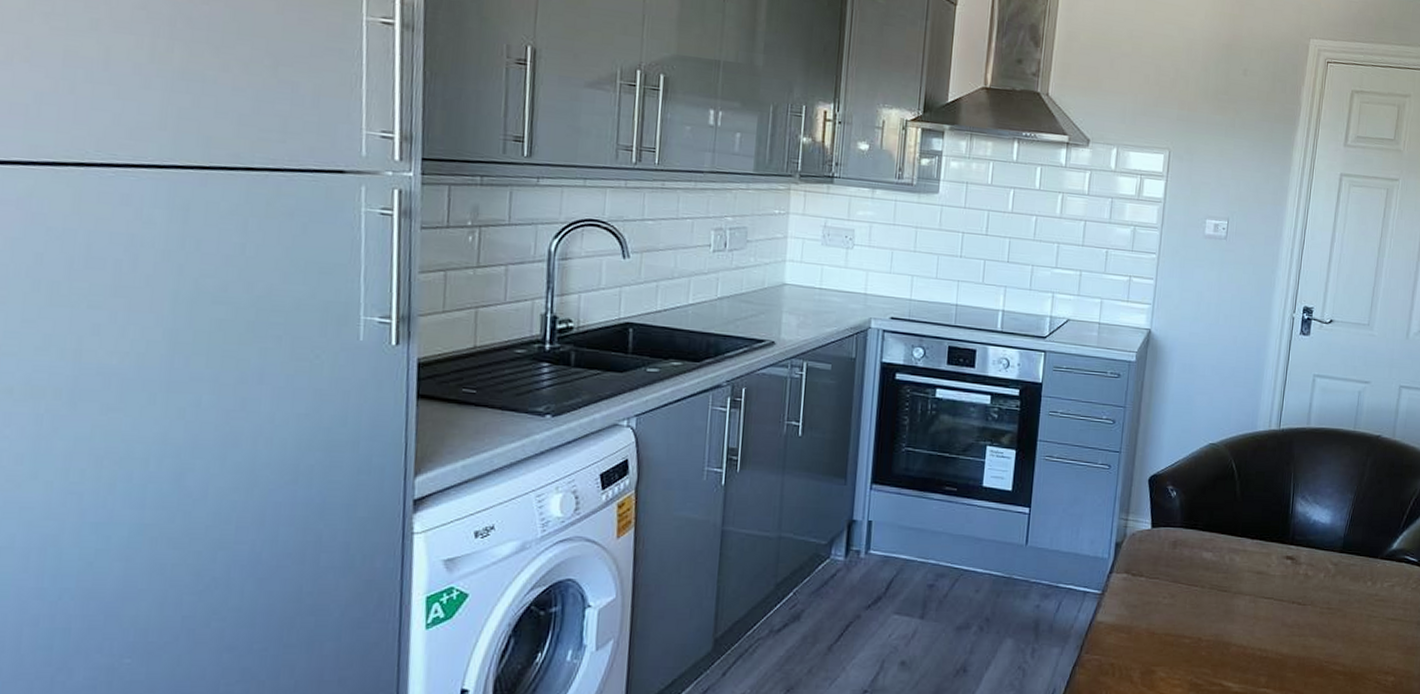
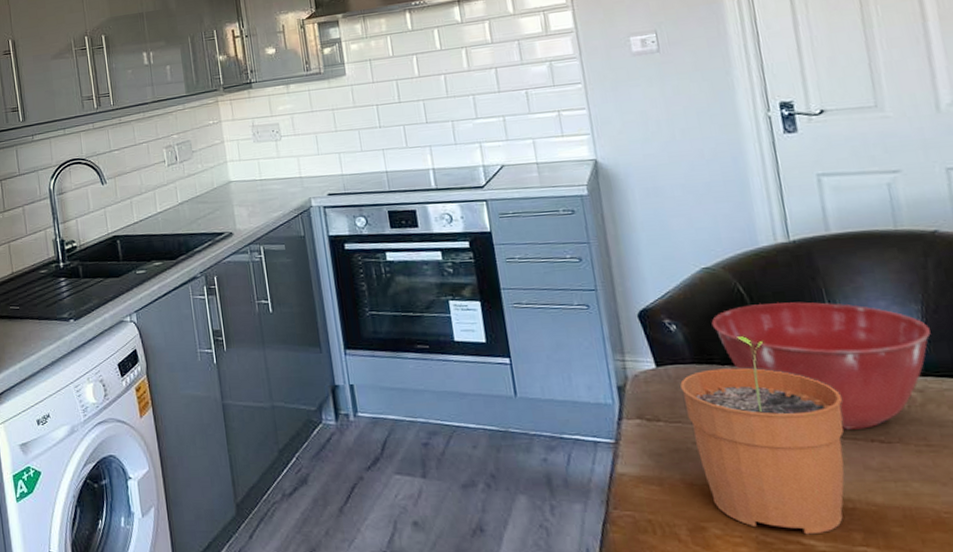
plant pot: none [1165,507,1282,678] -> present [680,336,845,535]
mixing bowl: none [1204,480,1355,593] -> present [711,302,931,430]

